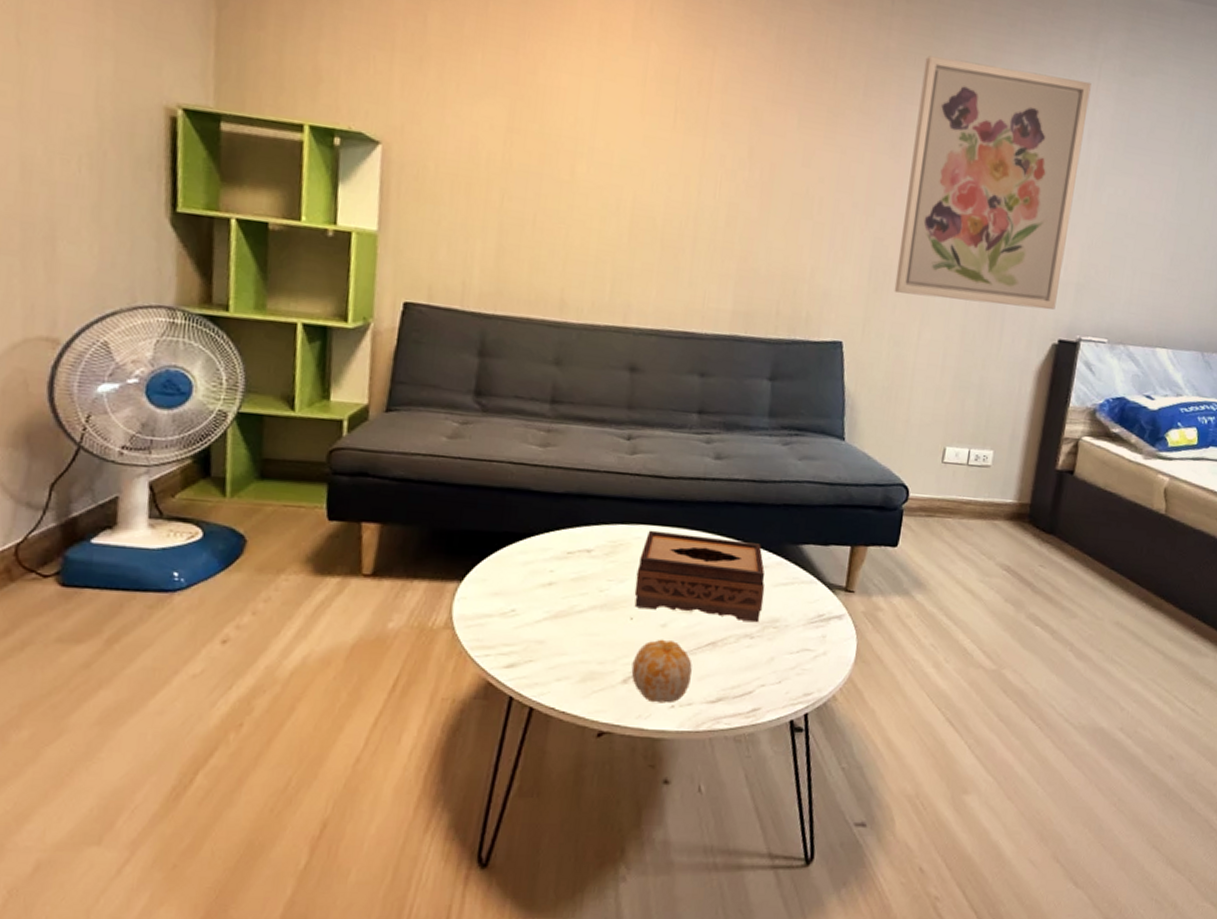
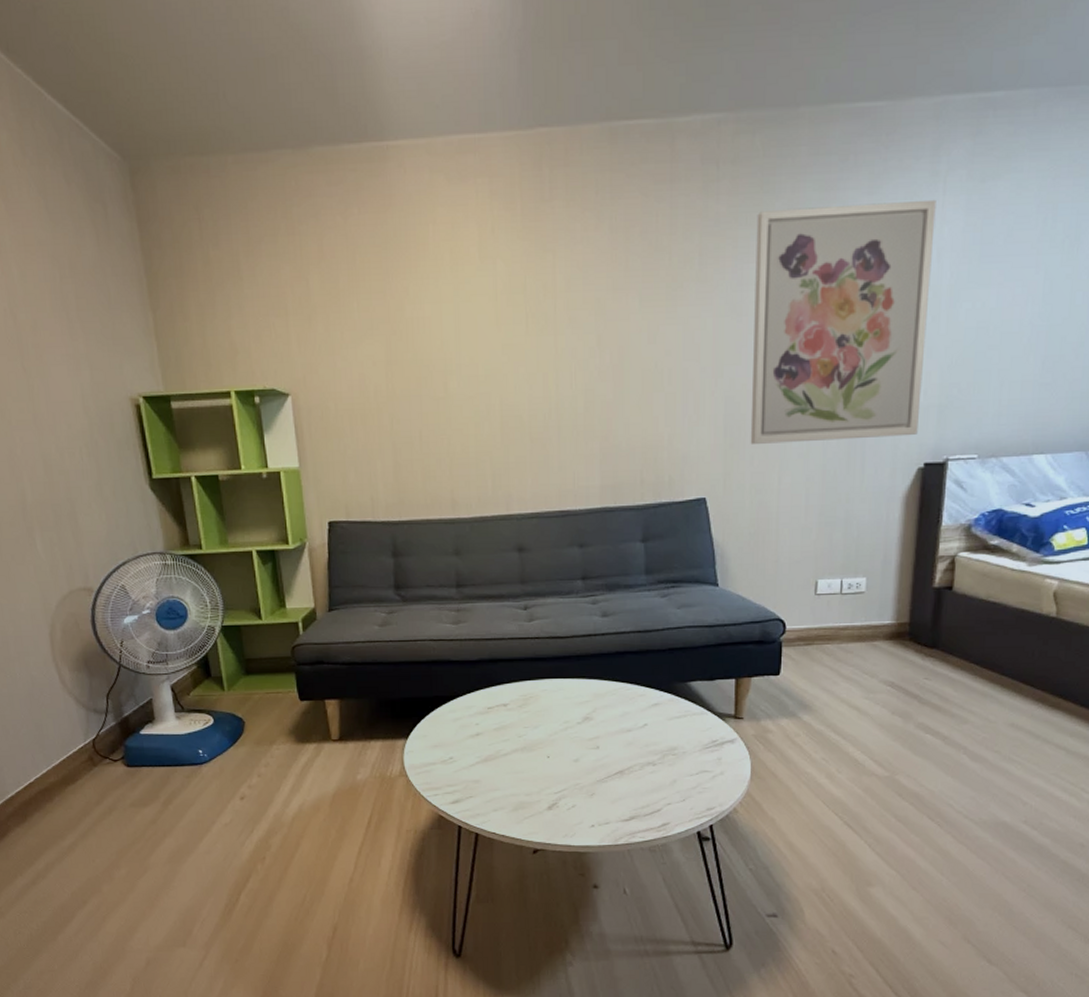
fruit: present [631,639,692,704] -> none [554,771,605,824]
tissue box: present [634,530,765,623] -> none [547,682,661,752]

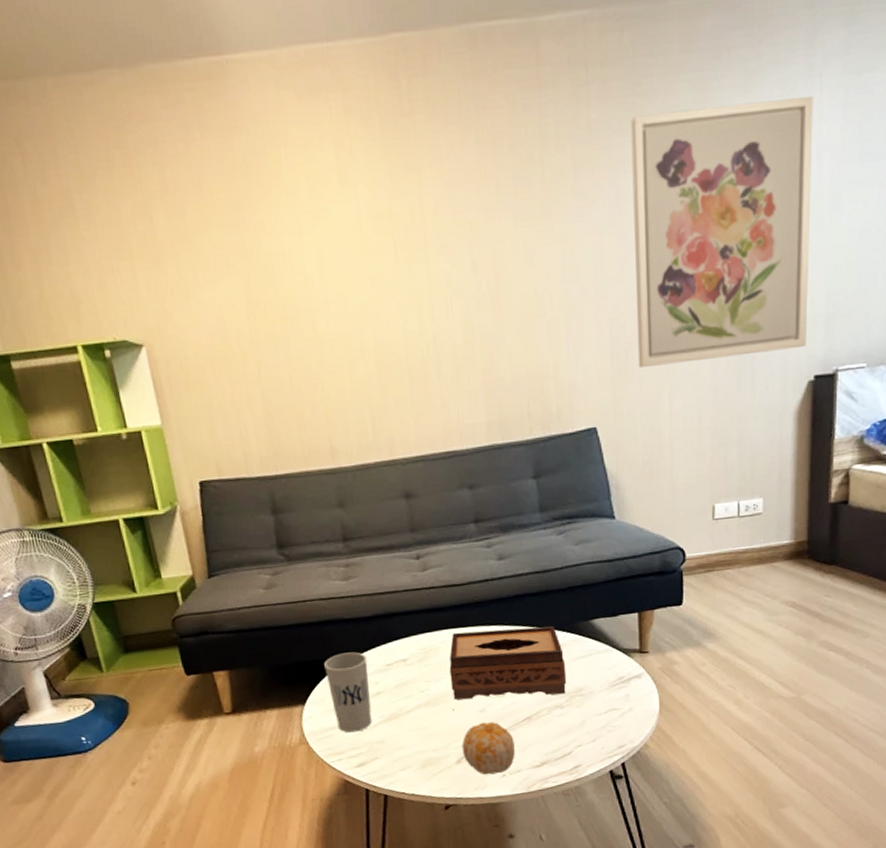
cup: none [429,692,470,770] -> present [324,652,372,733]
tissue box: none [547,682,661,752] -> present [449,626,567,700]
fruit: none [554,771,605,824] -> present [462,722,515,775]

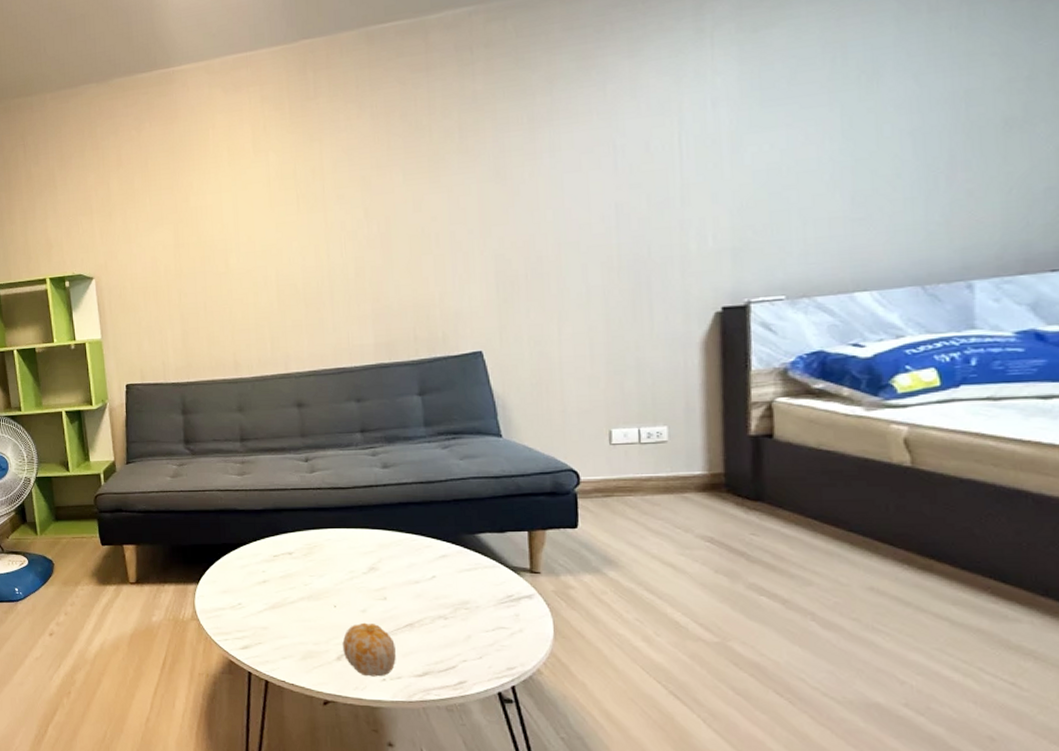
cup: present [324,652,372,733] -> none [218,540,258,615]
tissue box: present [449,626,567,700] -> none [332,532,451,605]
wall art: present [630,95,813,367] -> none [514,54,711,298]

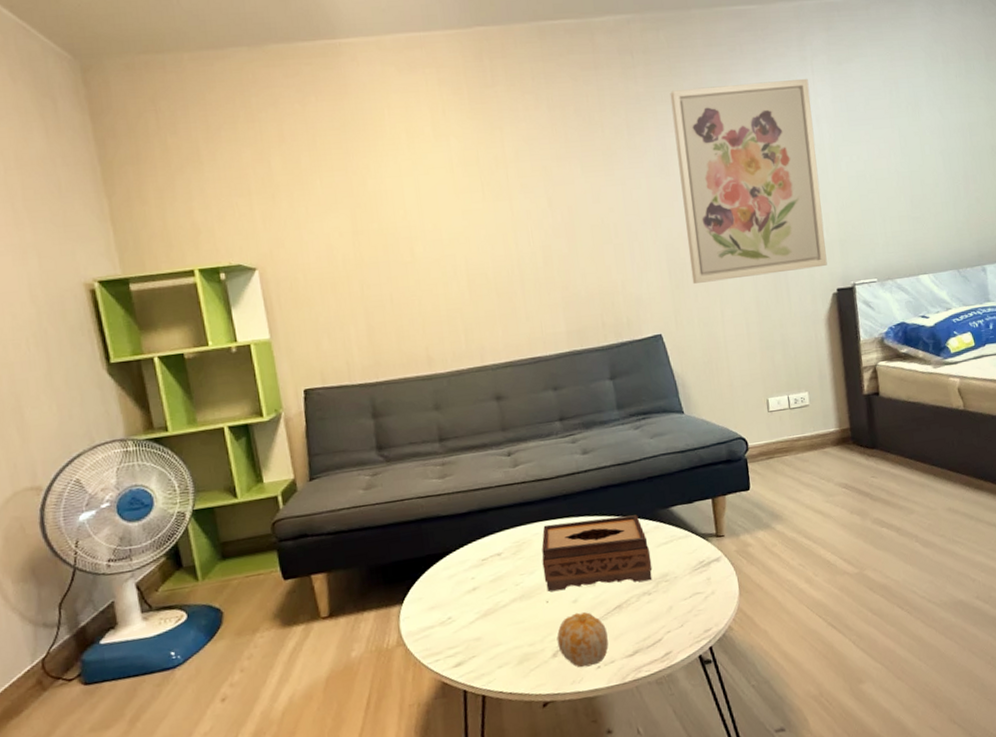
tissue box: none [332,532,451,605] -> present [541,515,653,591]
wall art: none [514,54,711,298] -> present [670,78,828,284]

